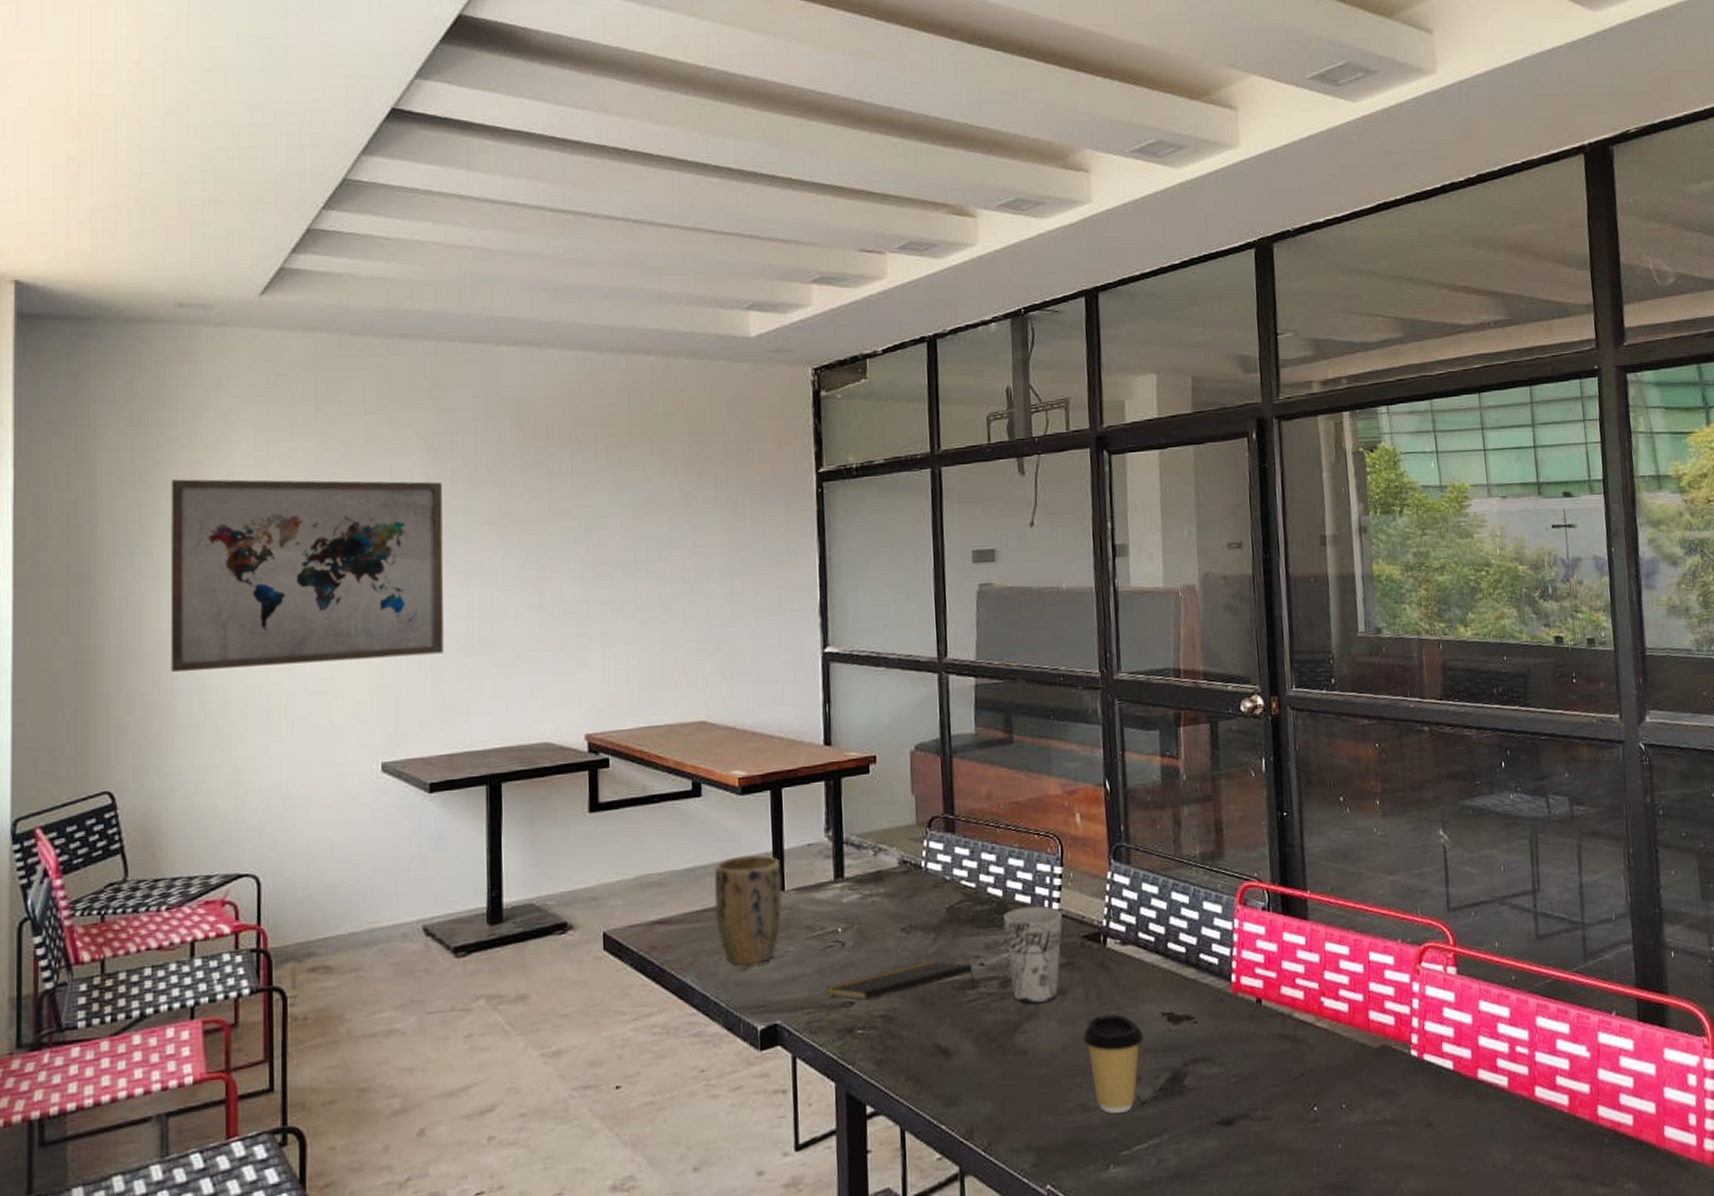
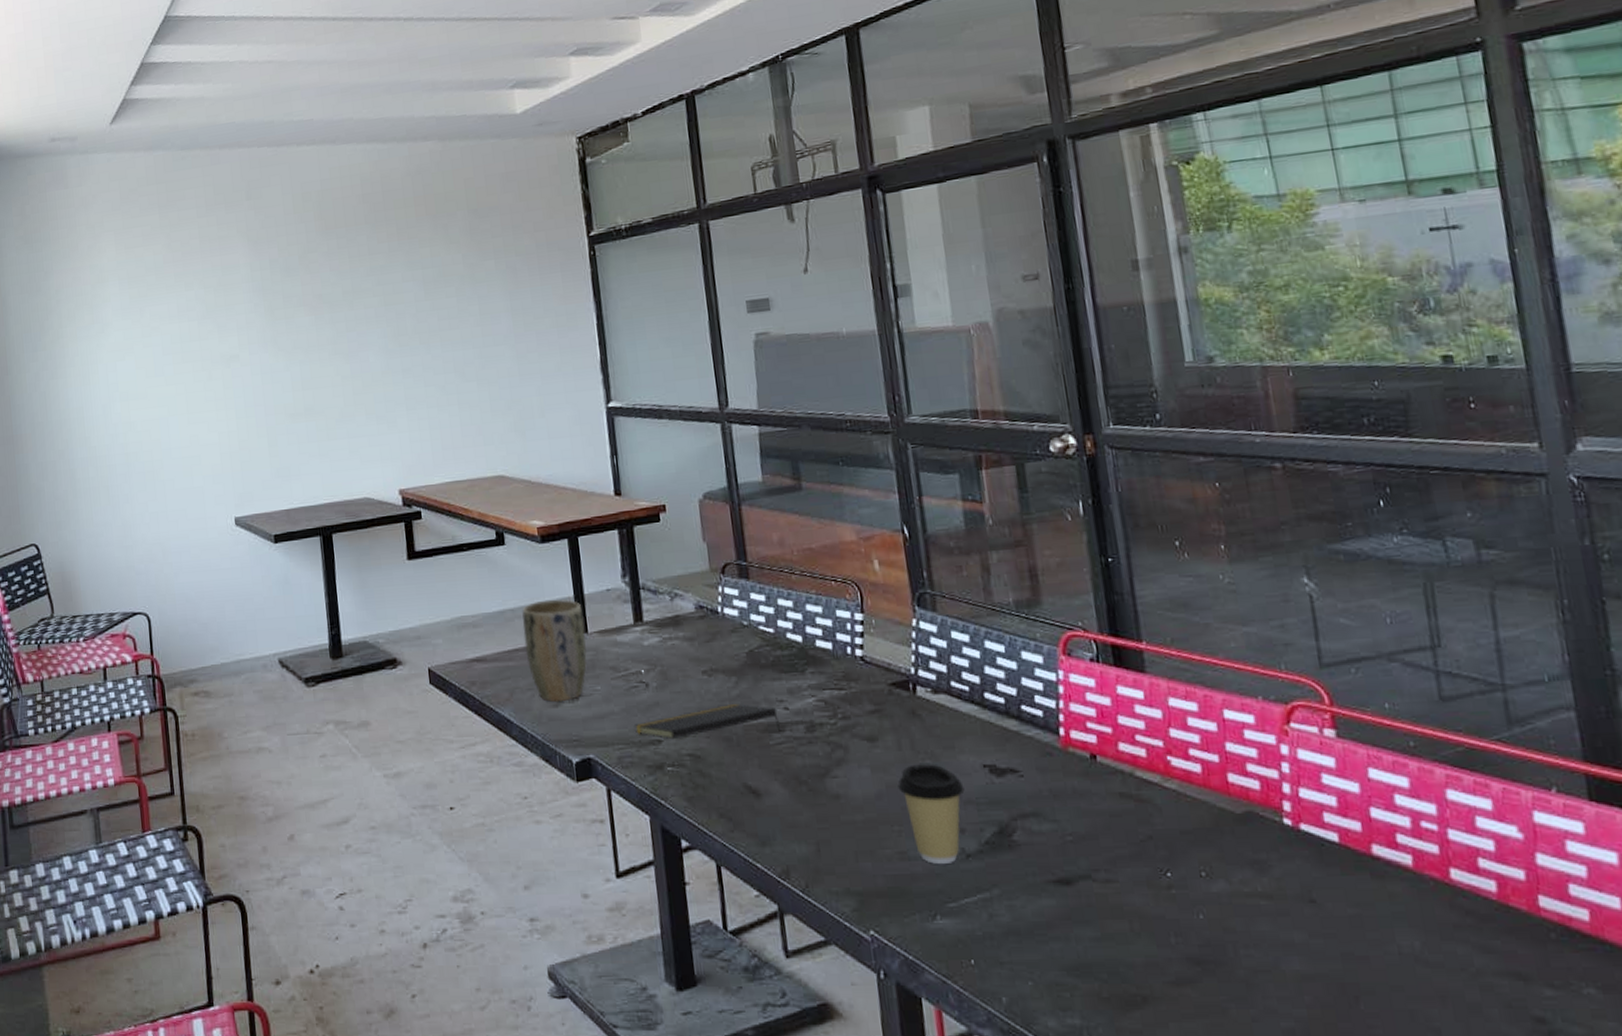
wall art: present [170,479,444,672] -> none [58,271,277,445]
cup: present [1004,906,1062,1004] -> none [805,652,868,750]

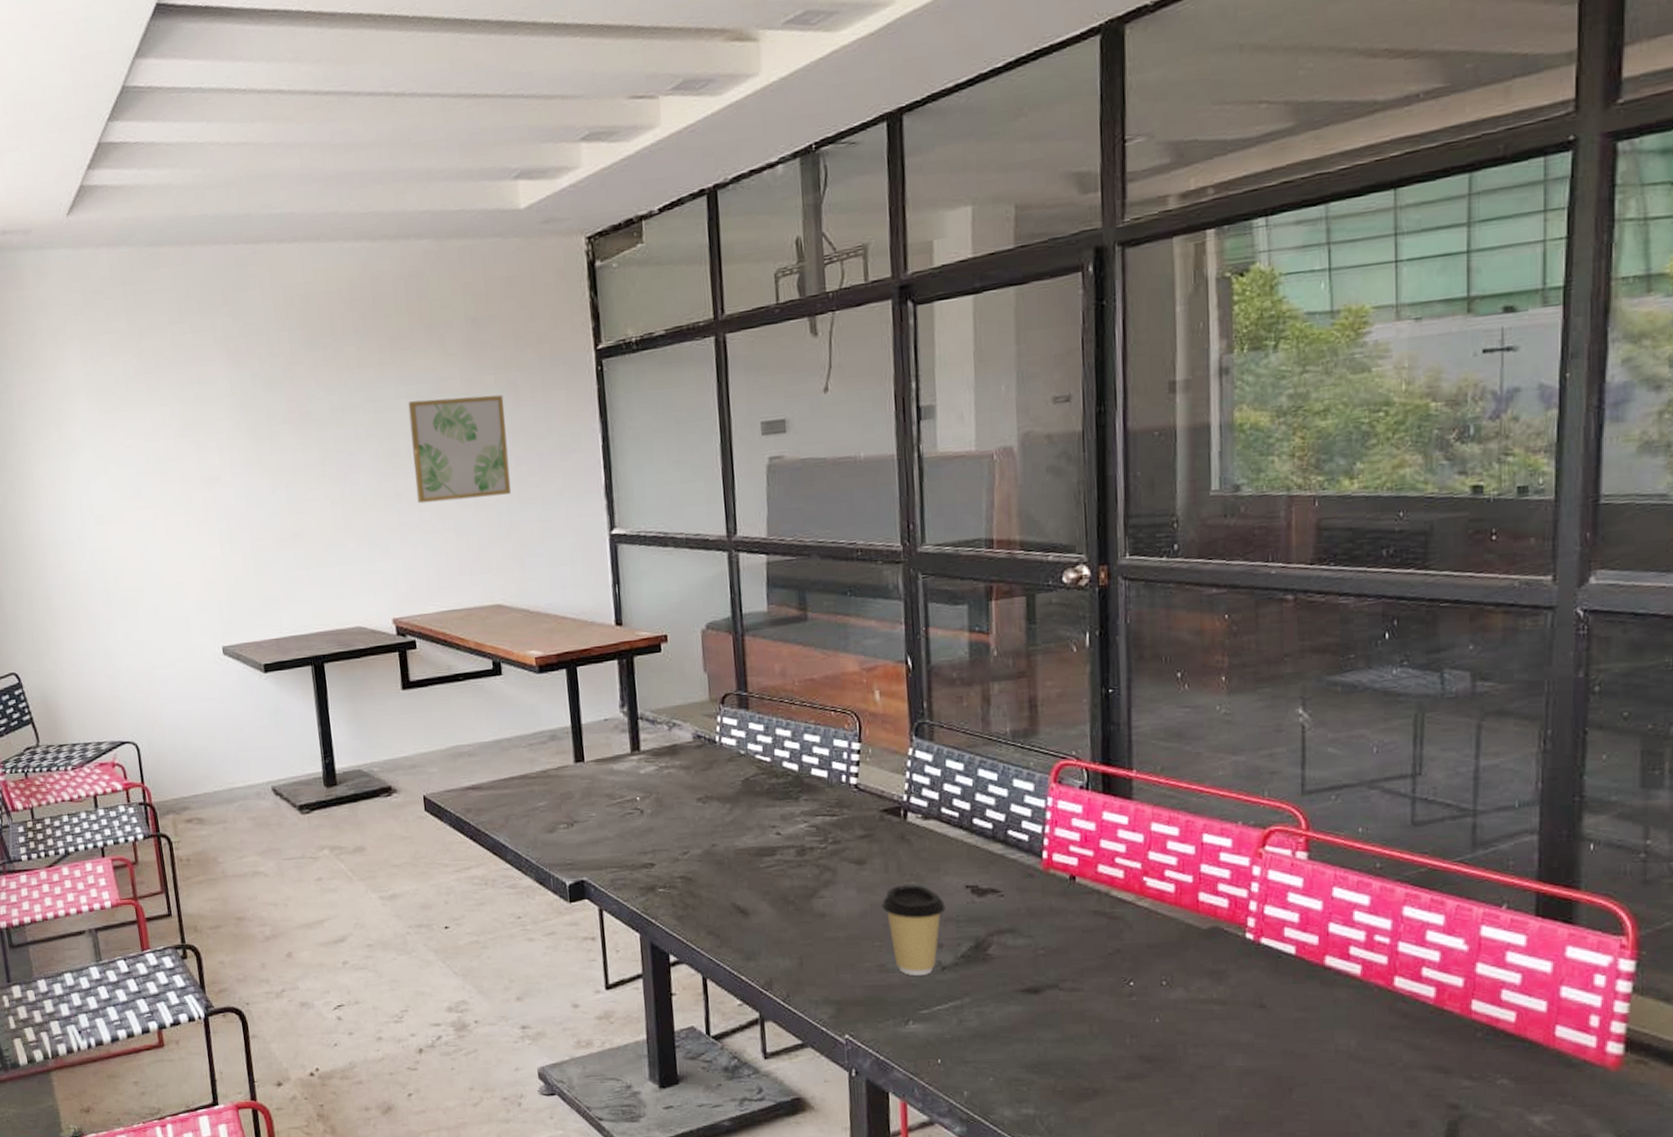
wall art: none [414,278,512,379] -> present [408,395,511,504]
plant pot: present [522,599,587,703] -> none [518,729,583,828]
notepad: present [635,704,782,740] -> none [628,829,772,863]

